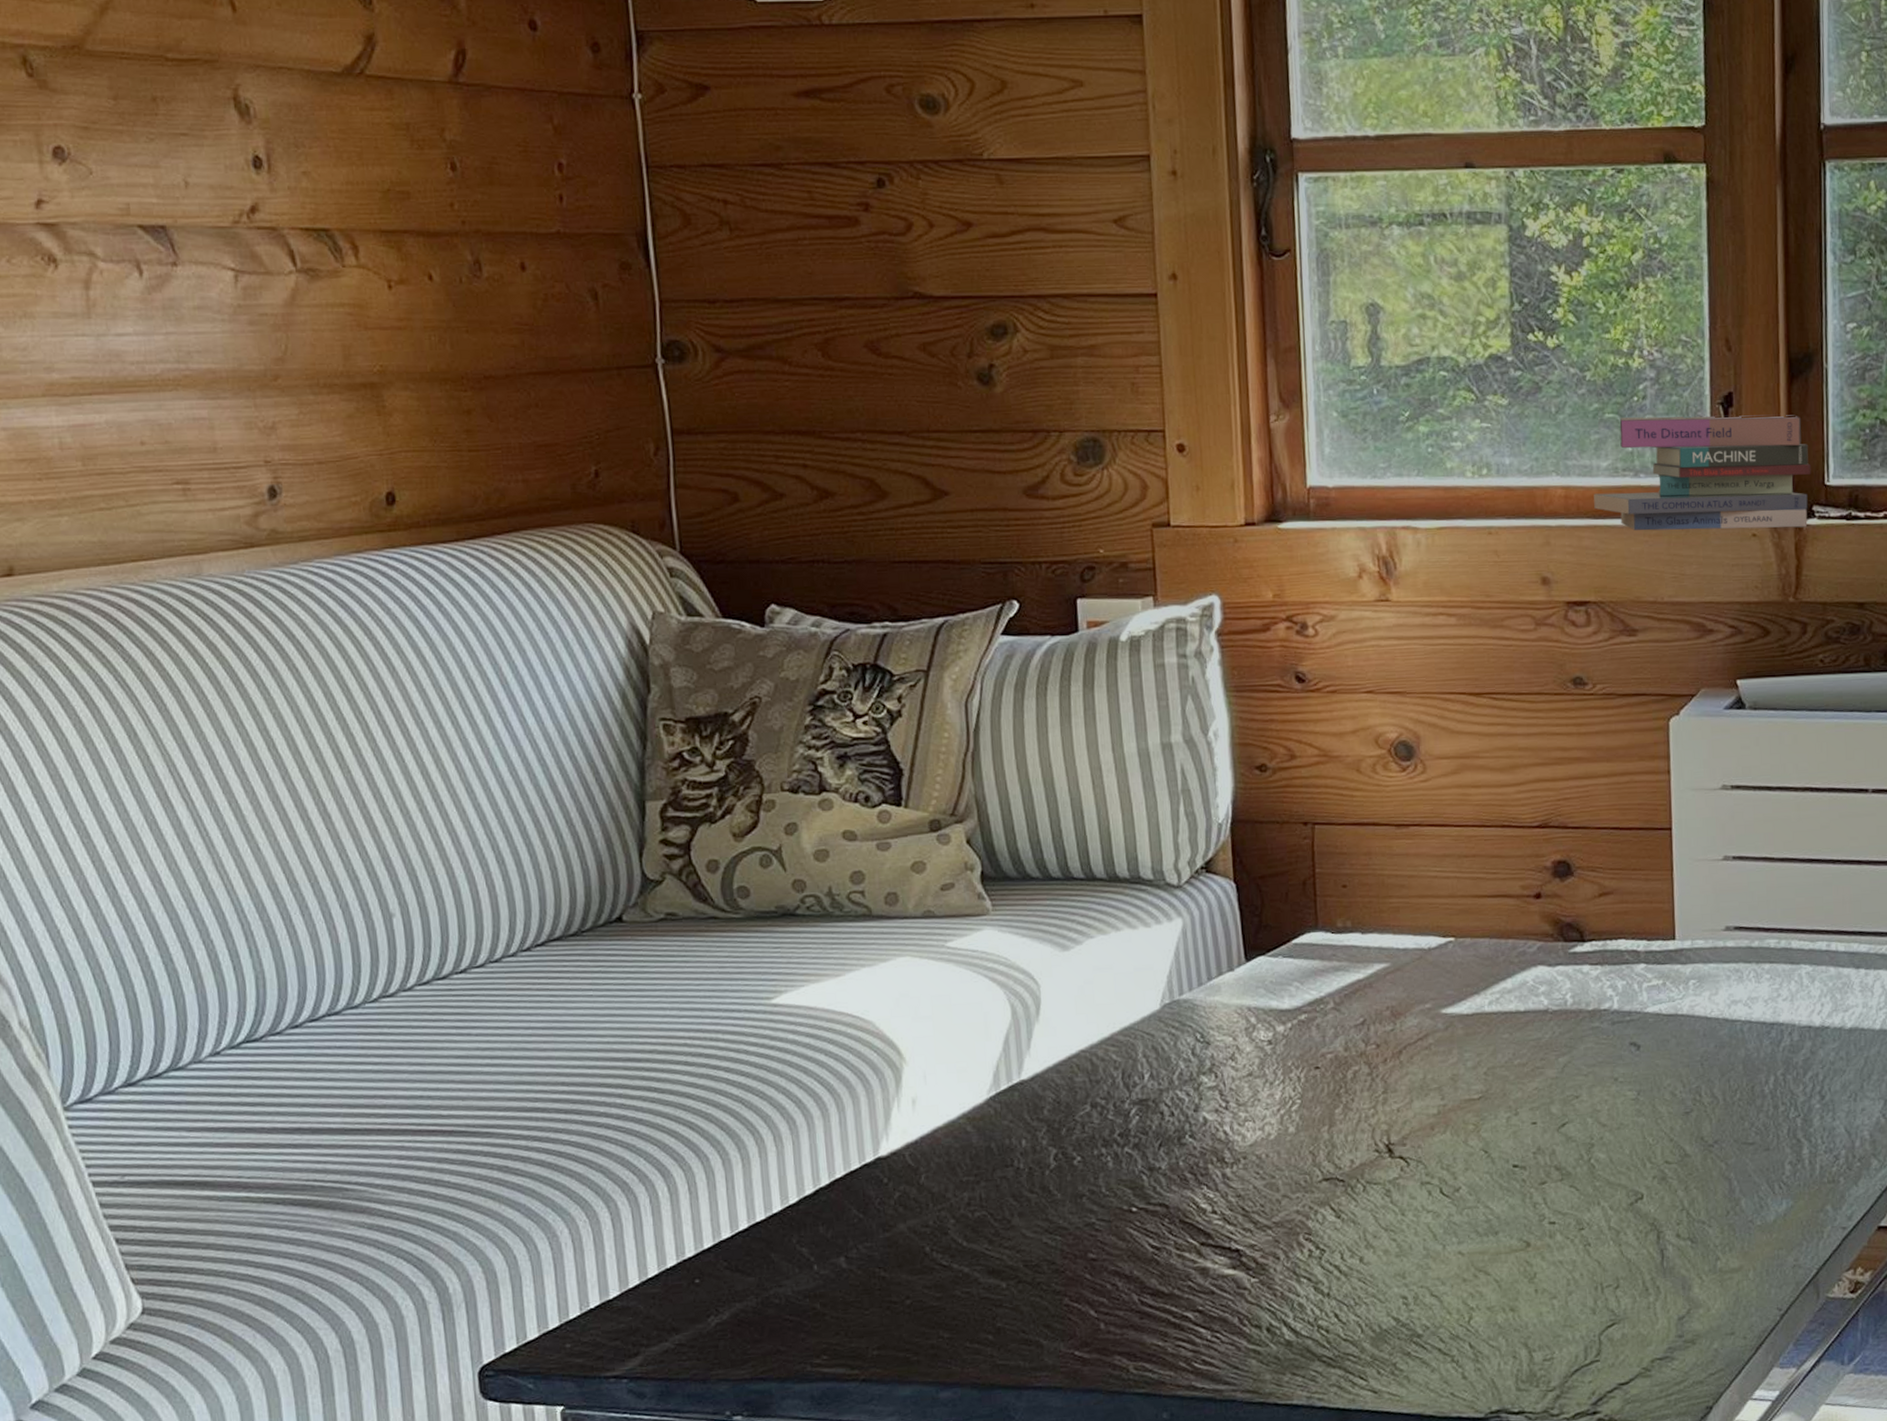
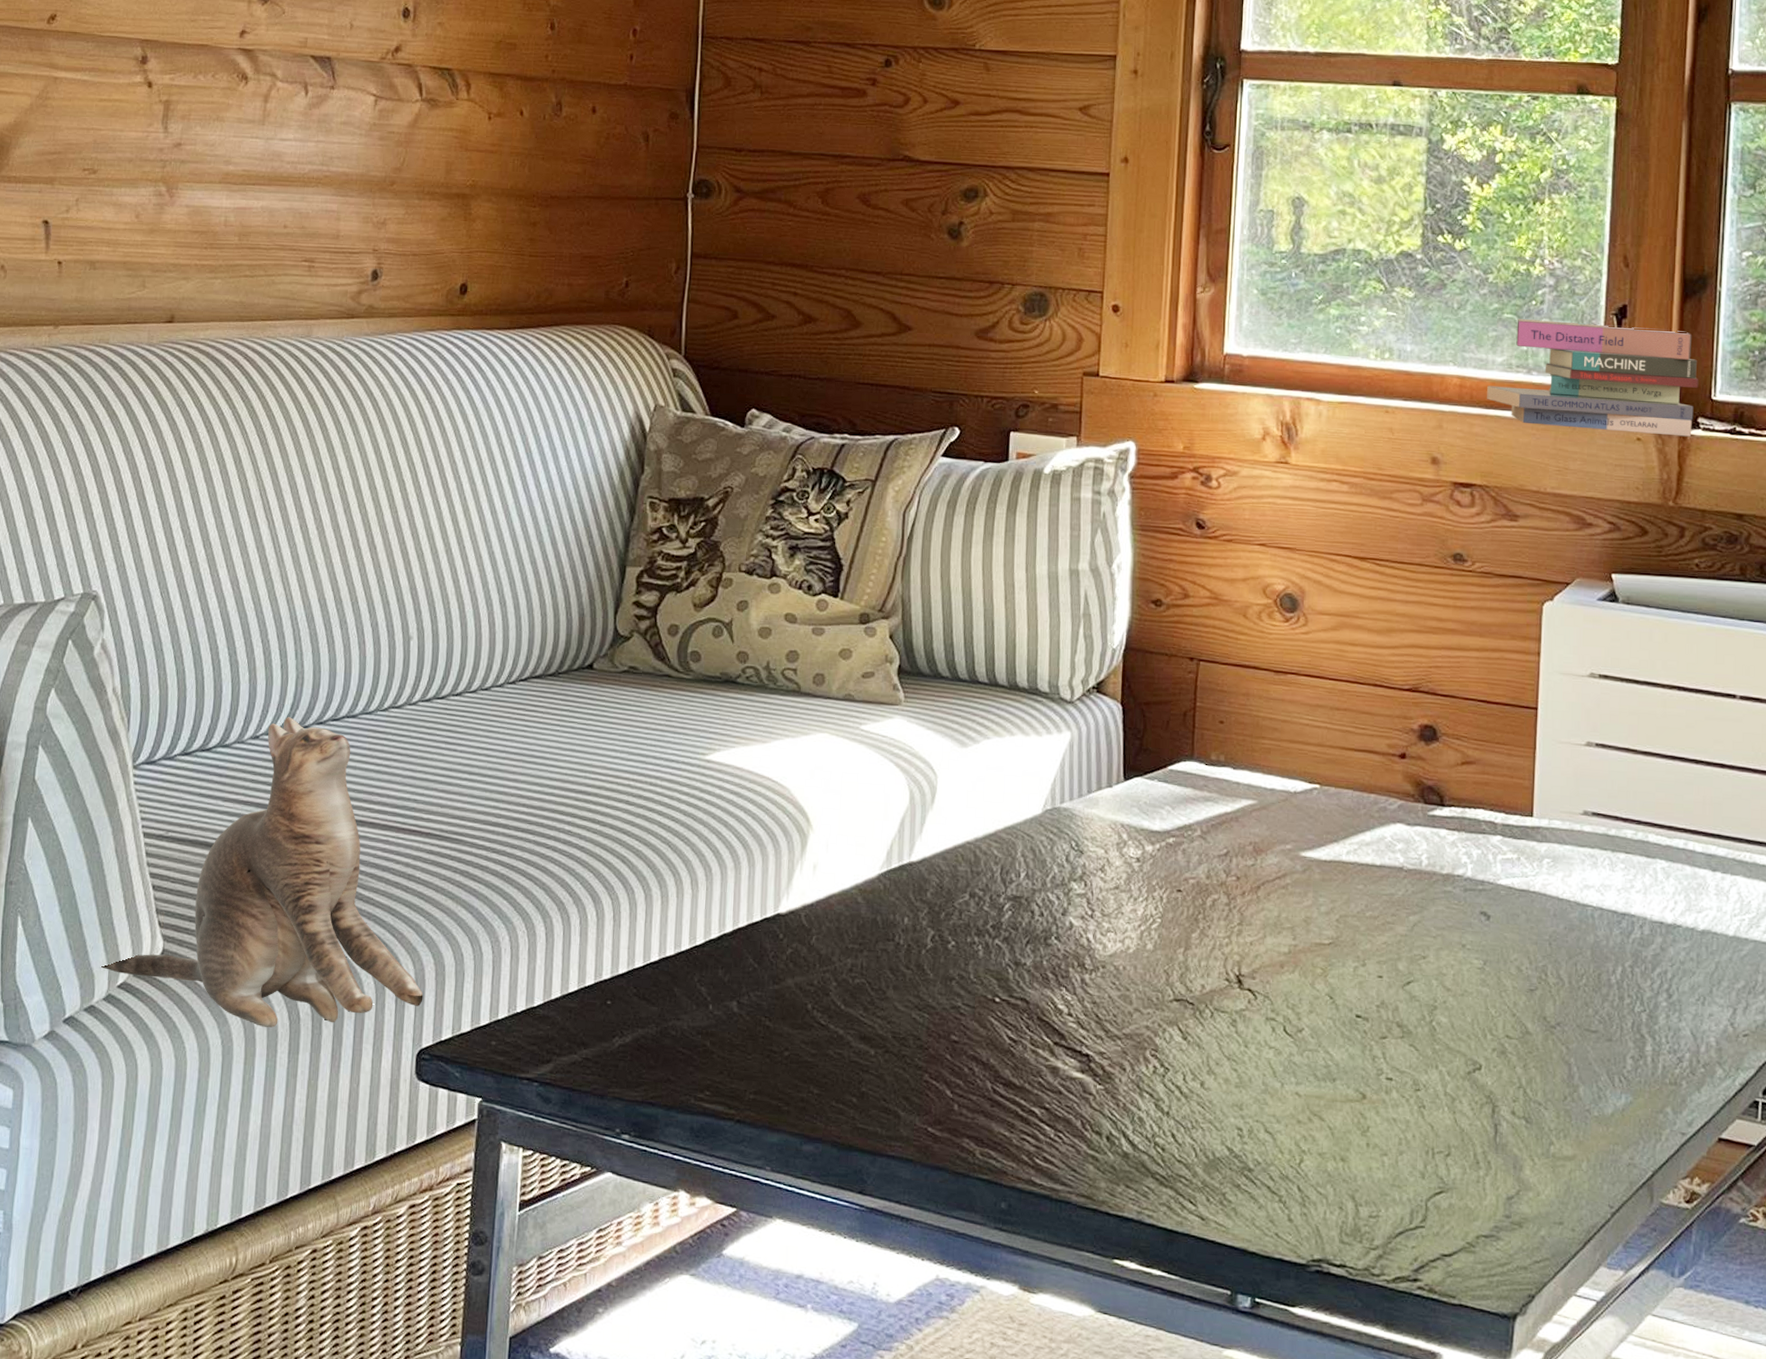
cat: none [67,1025,476,1373] -> present [101,717,424,1028]

